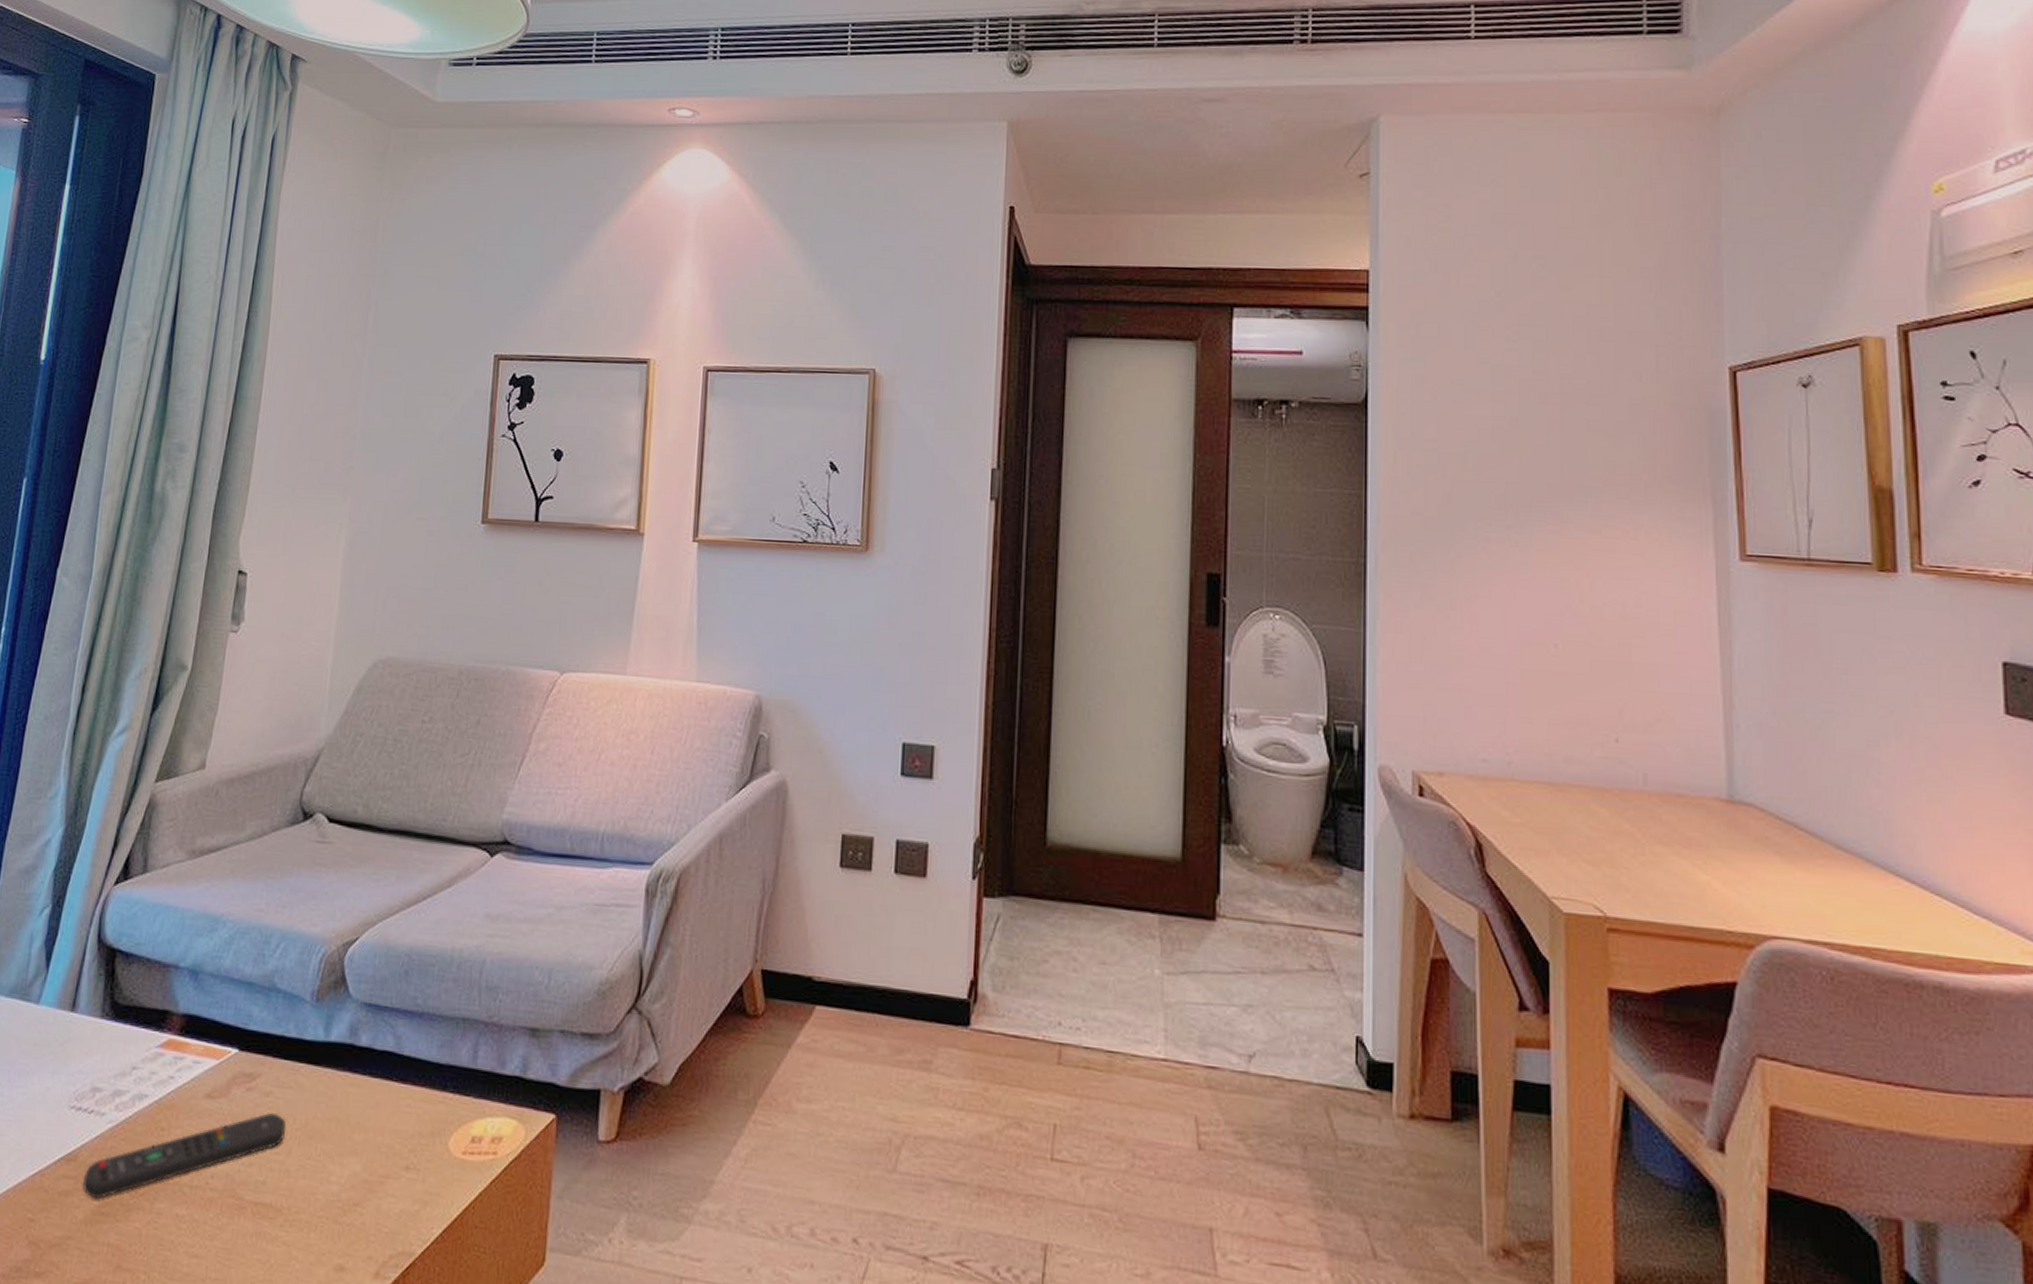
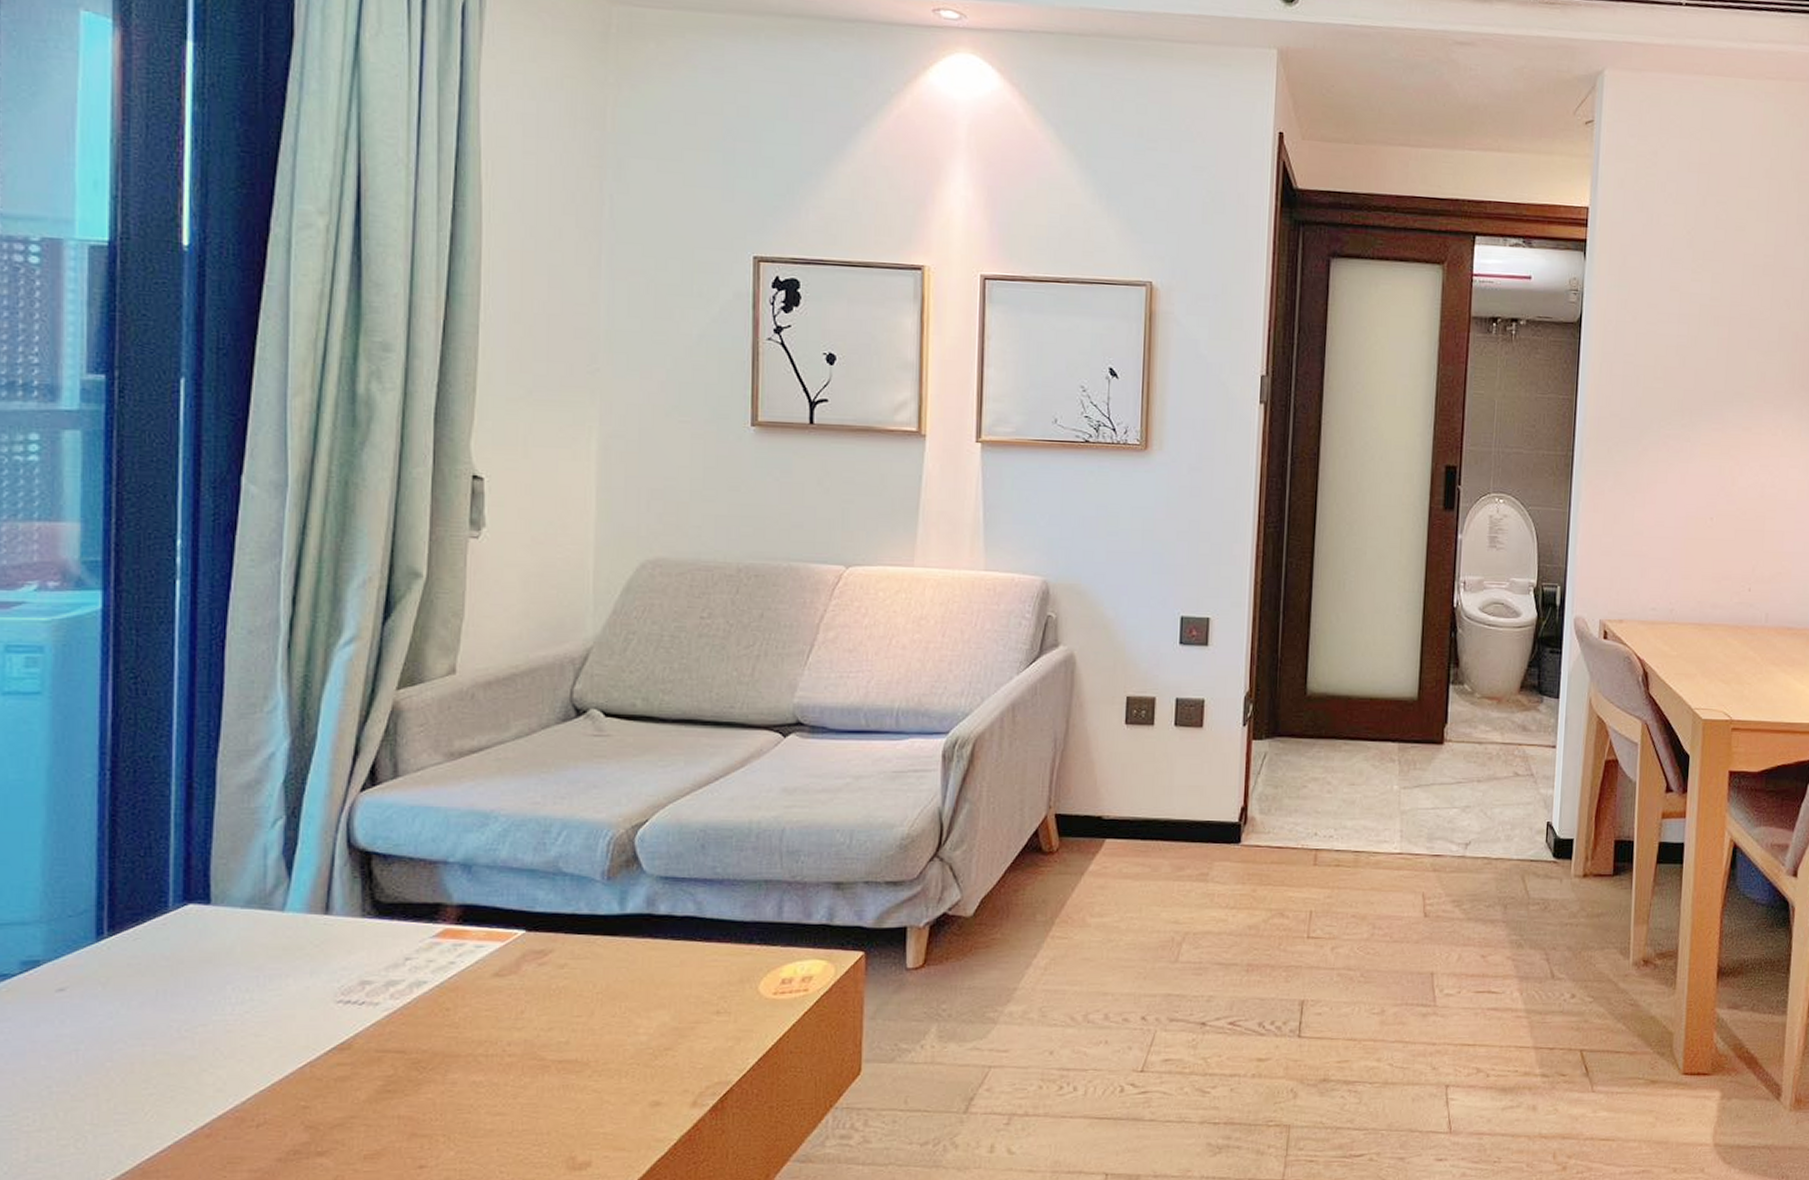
remote control: present [82,1113,286,1199] -> none [361,982,585,1079]

